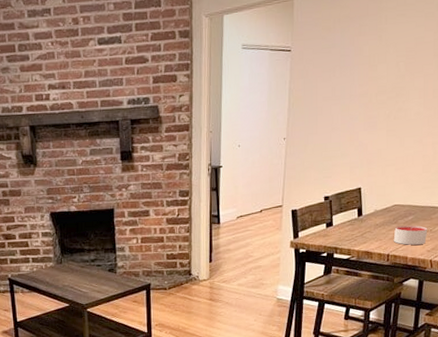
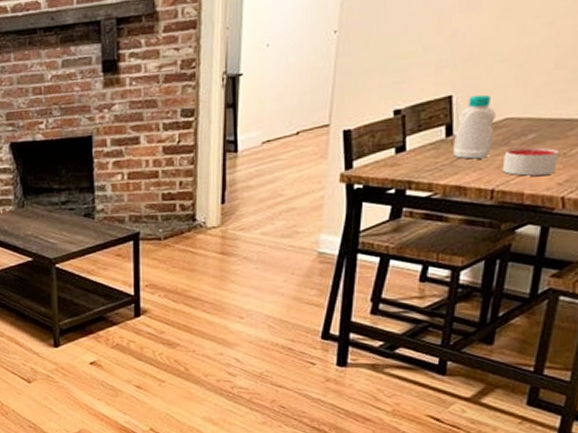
bottle: none [363,188,388,233] -> present [453,94,495,160]

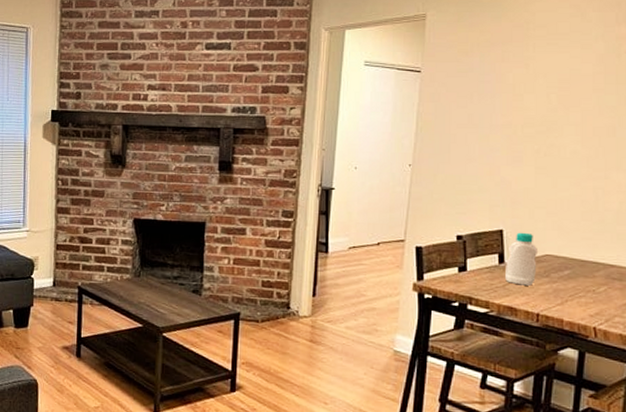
candle: present [501,147,560,176] -> none [544,280,590,306]

